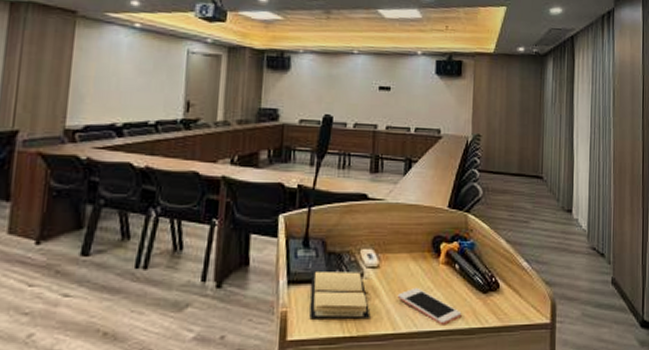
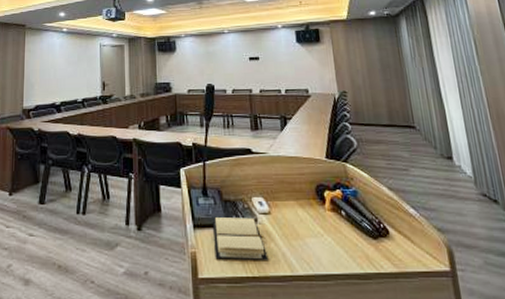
cell phone: present [397,287,462,326] -> none [290,232,355,269]

